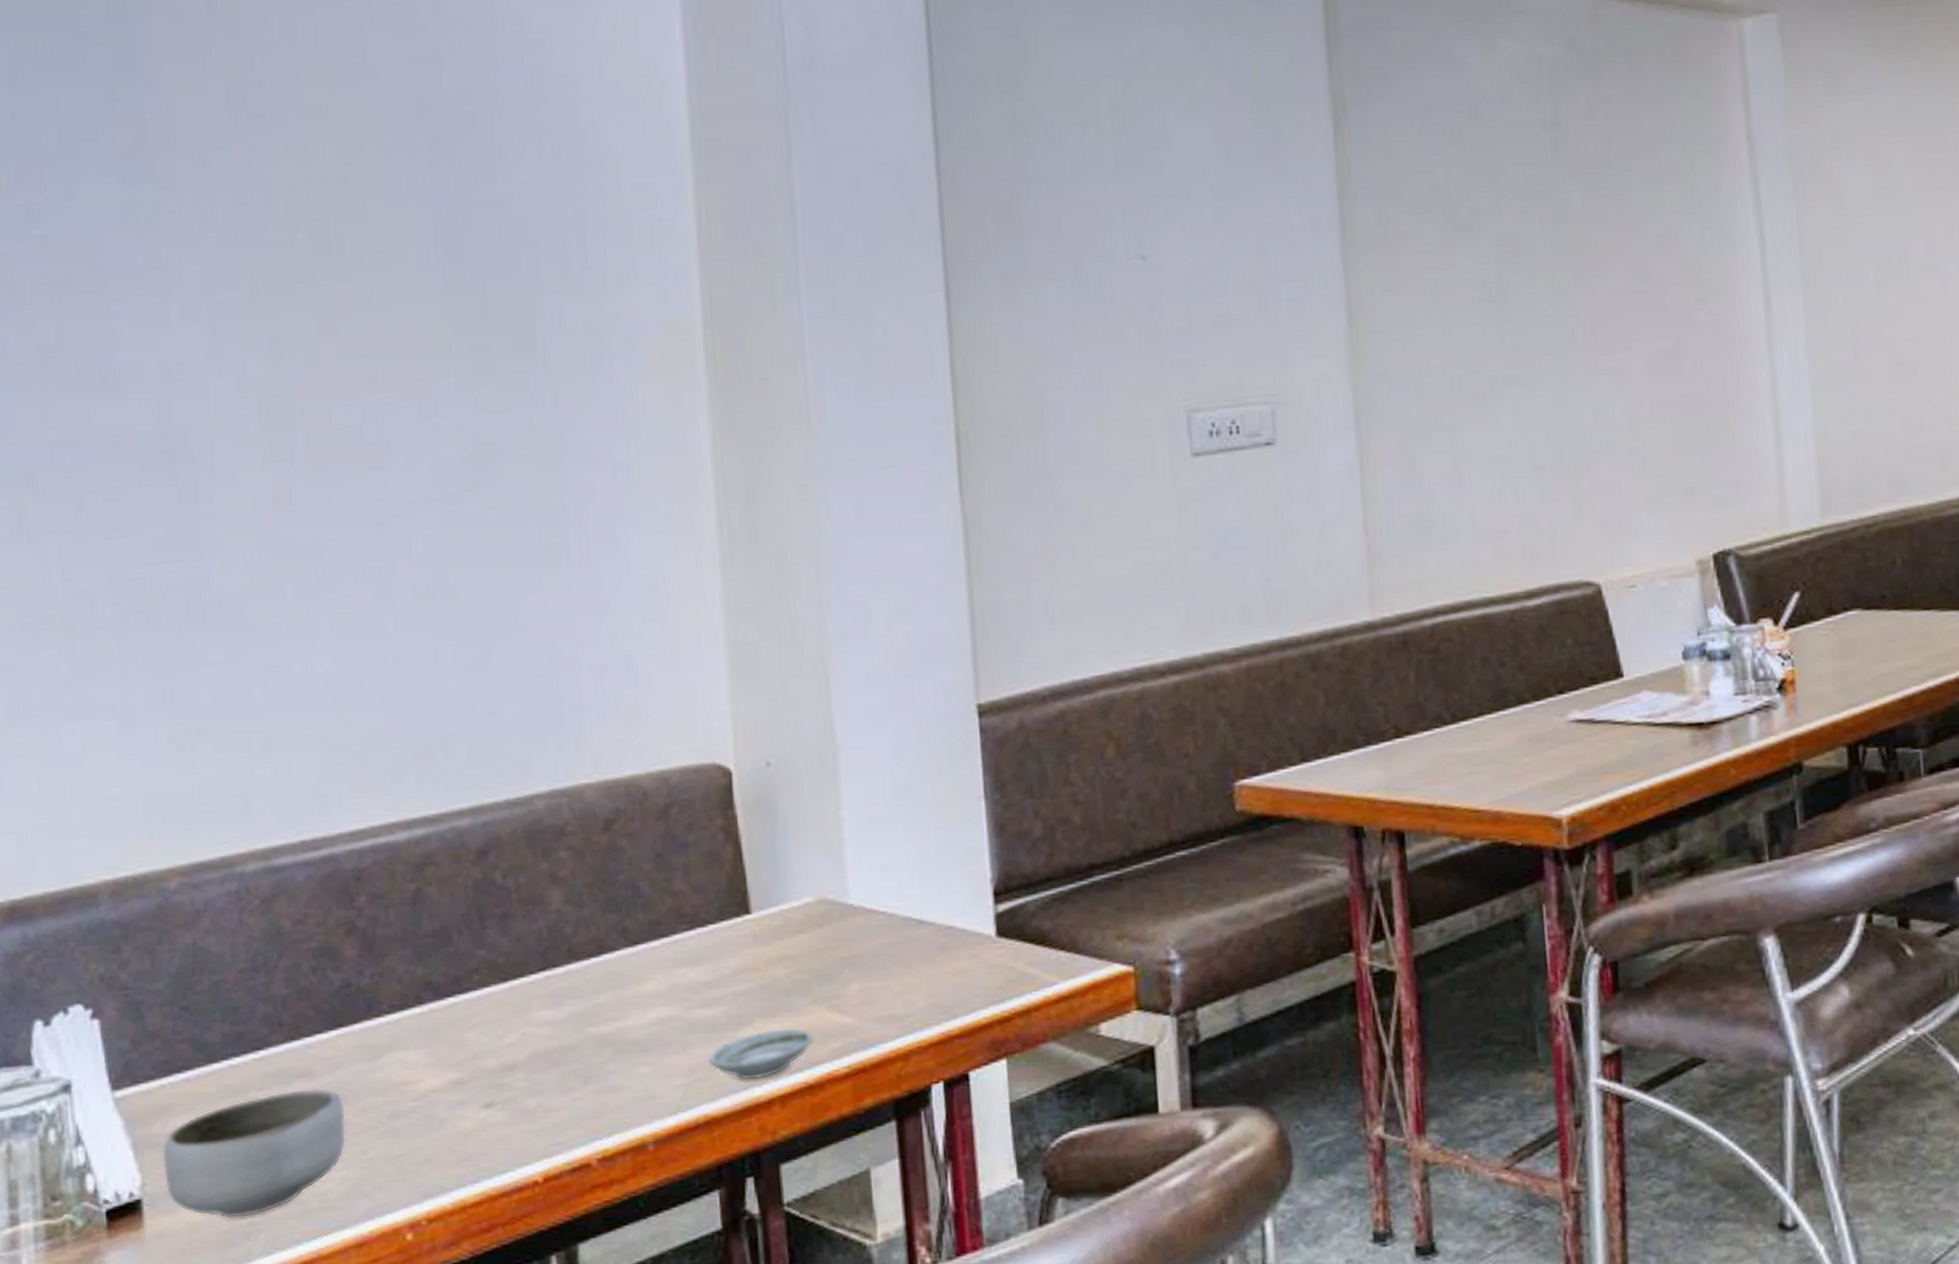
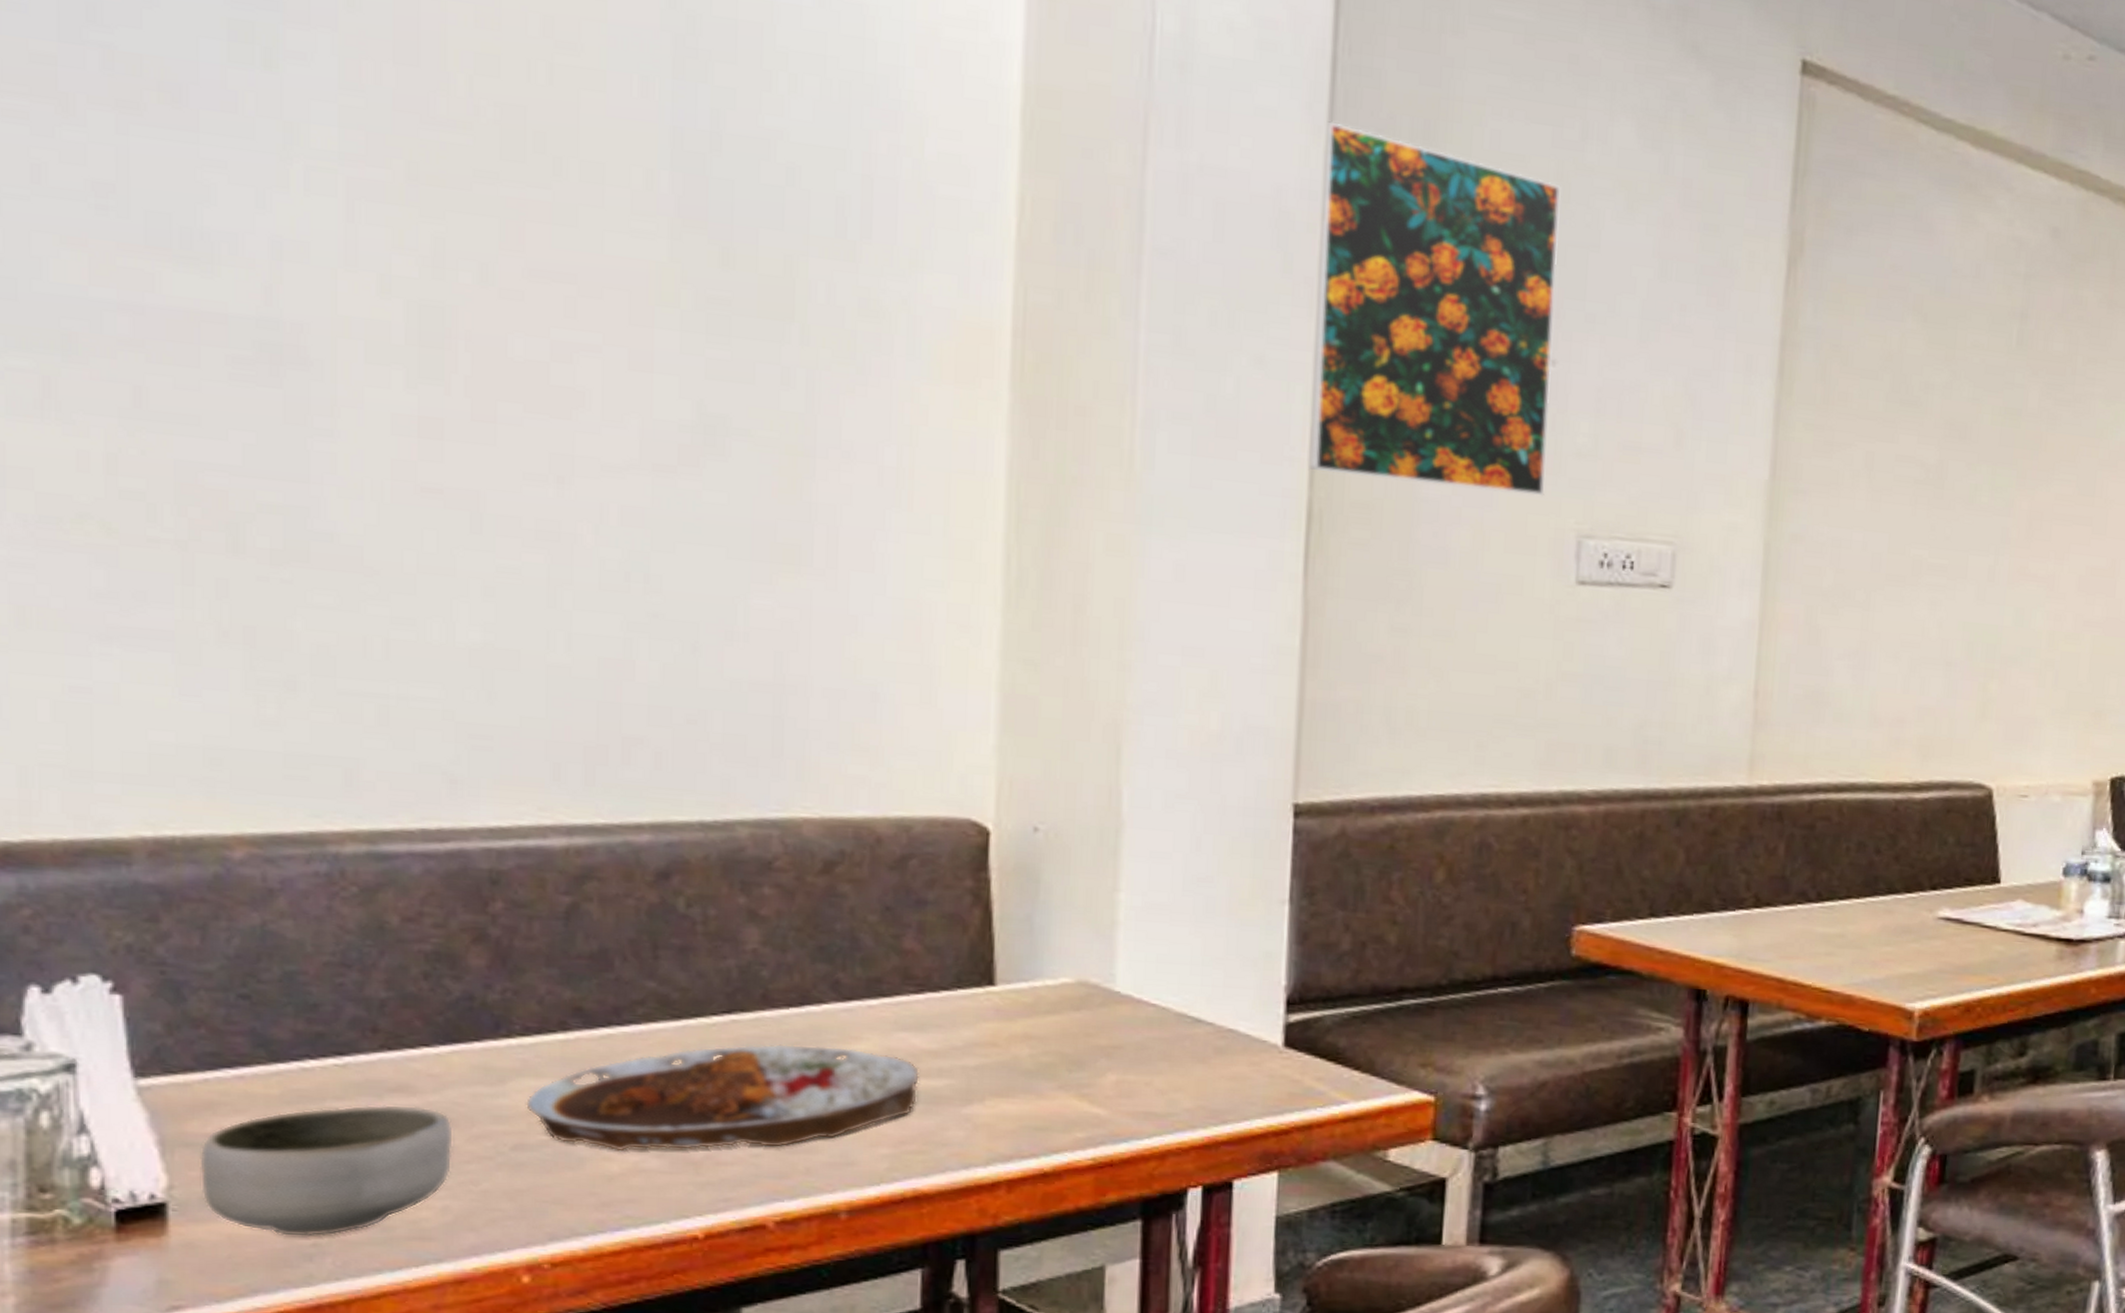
plate: none [397,988,700,1110] -> present [526,1043,920,1151]
saucer: present [708,1027,814,1080] -> none [925,1109,1056,1160]
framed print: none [930,86,1153,396] -> present [1309,121,1561,496]

